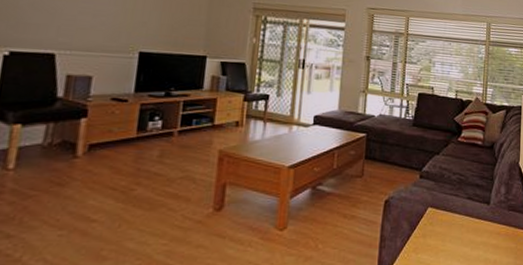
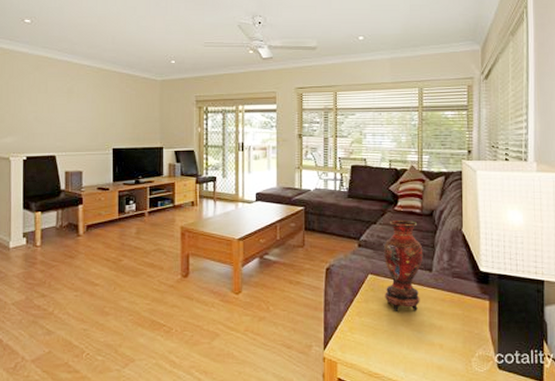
vase: none [443,151,483,246] -> present [383,219,423,311]

